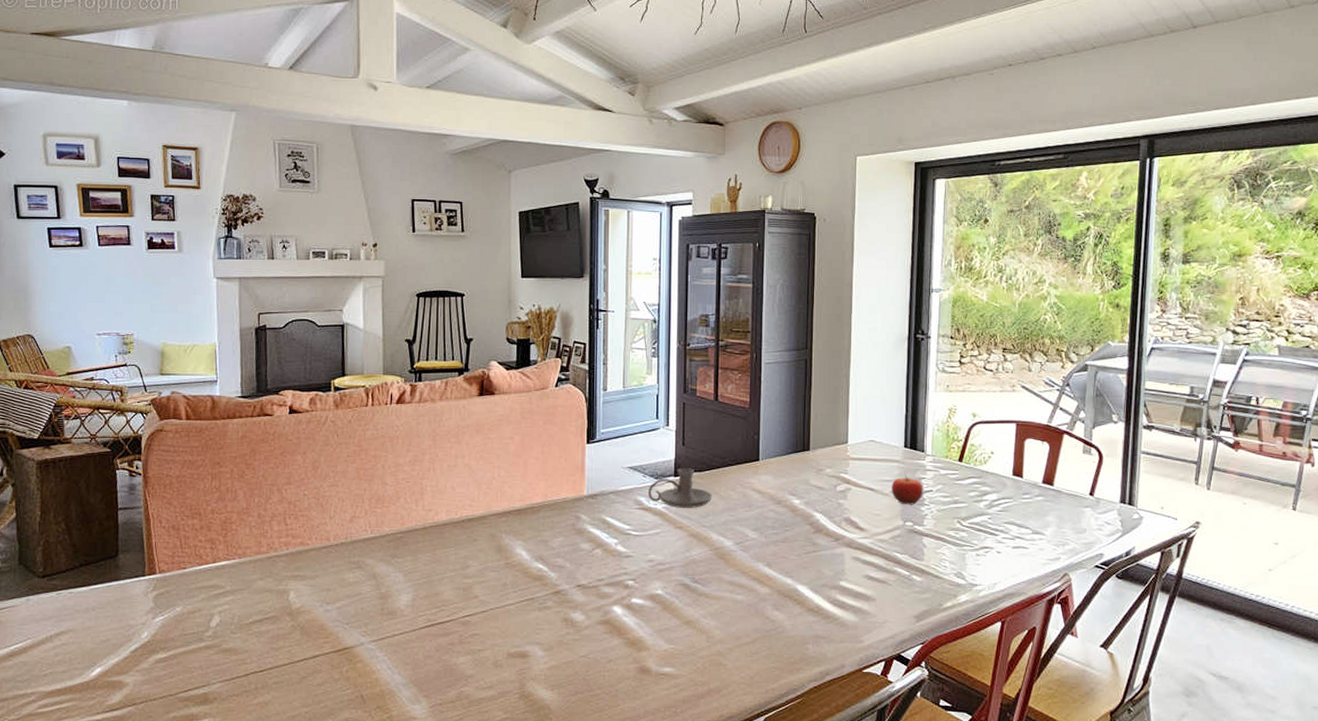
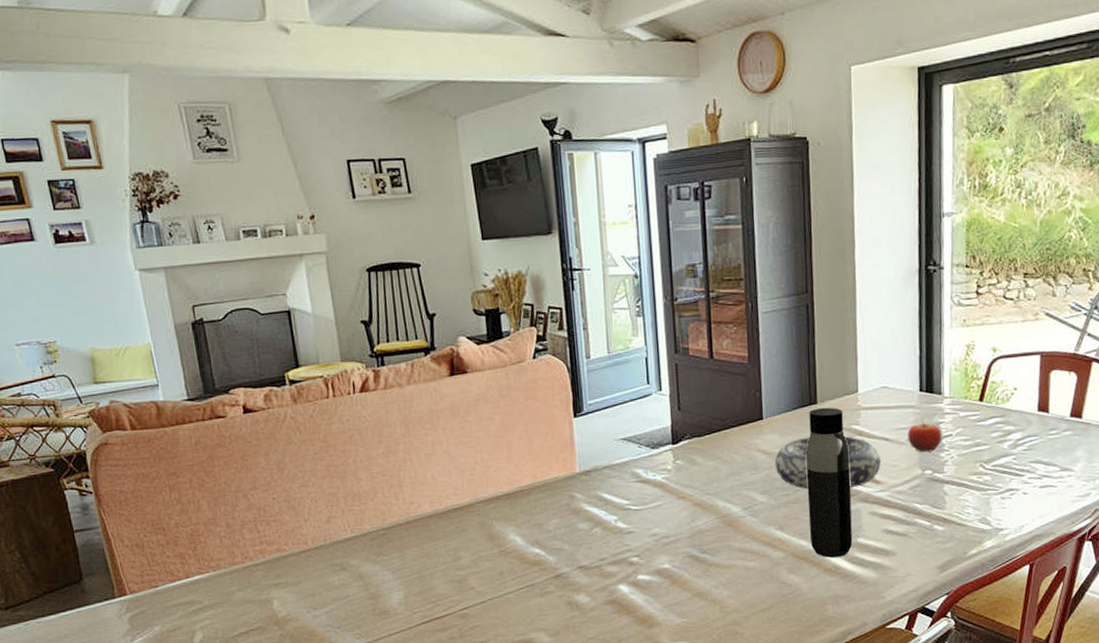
candle holder: present [648,468,712,508] -> none [645,433,715,477]
decorative bowl: none [767,481,865,533] -> present [774,436,881,489]
water bottle: none [795,454,837,598] -> present [806,407,853,558]

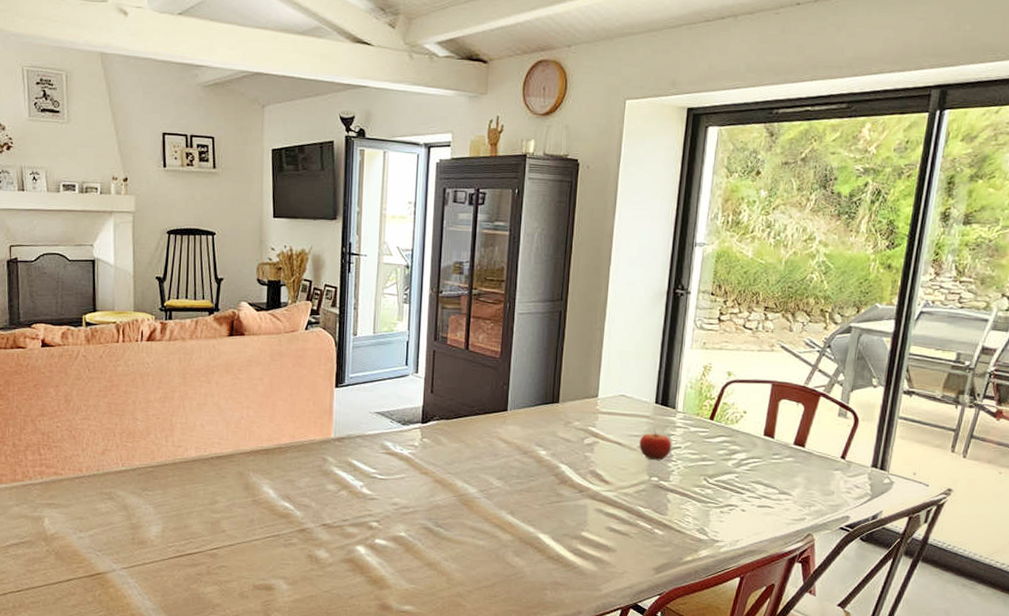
decorative bowl: present [774,436,881,489] -> none [513,432,612,485]
water bottle: present [806,407,853,558] -> none [537,407,584,547]

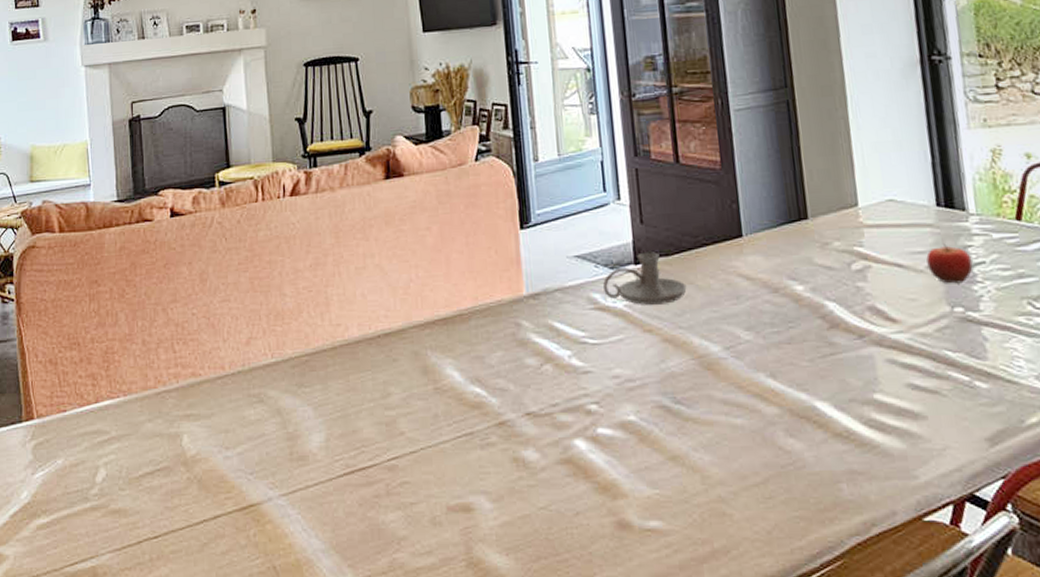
candle holder: none [395,415,459,455] -> present [603,252,687,305]

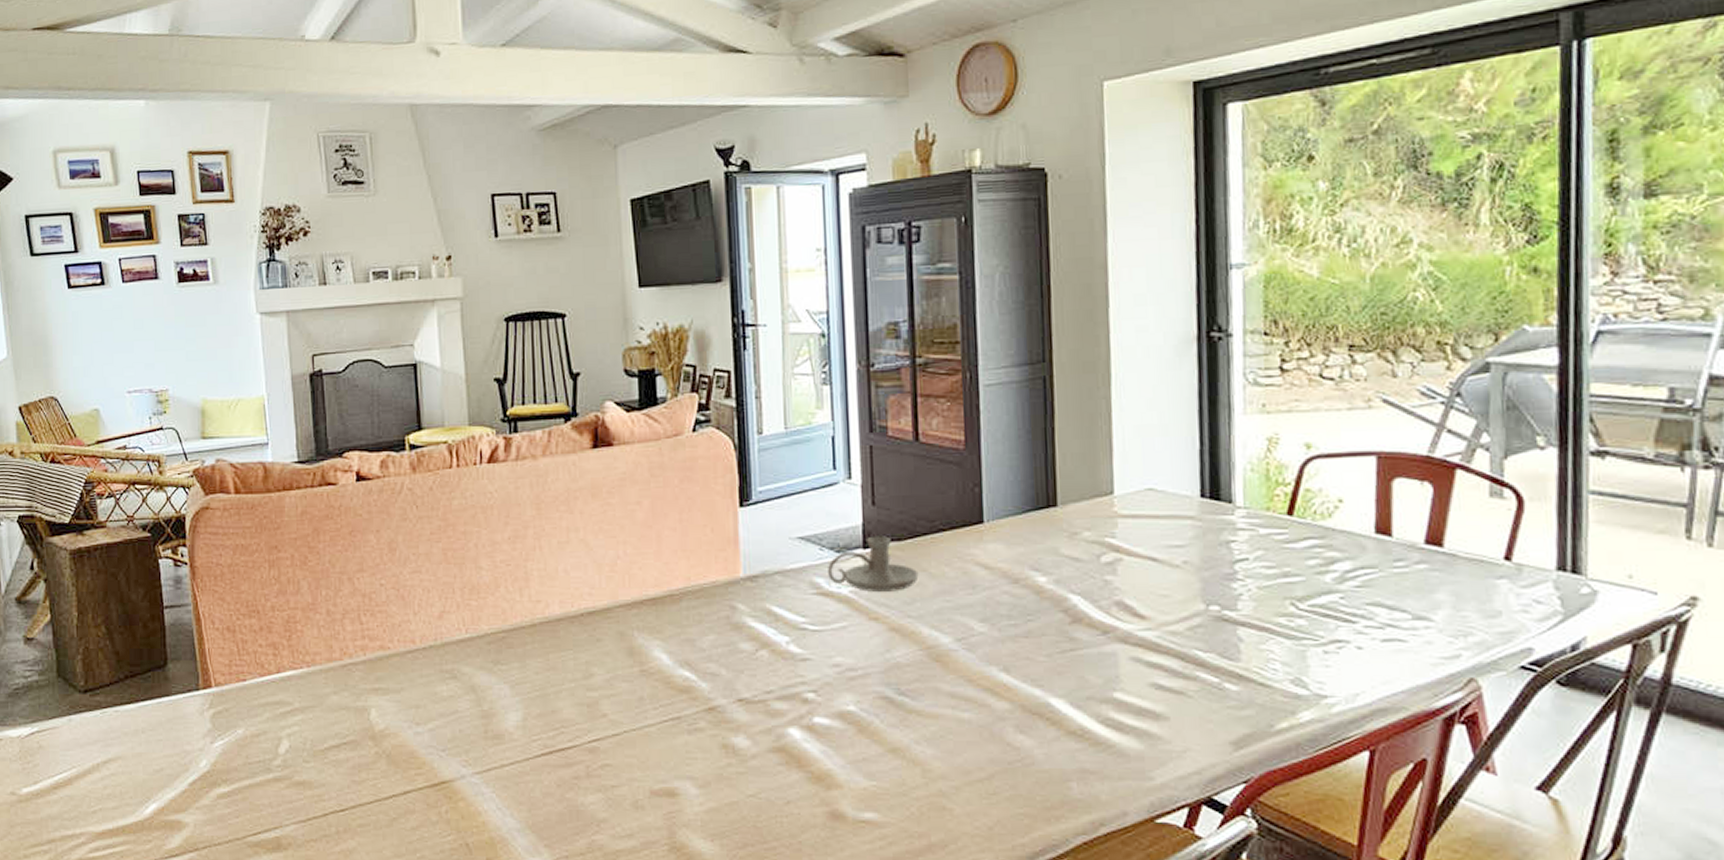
fruit: present [926,243,973,284] -> none [1184,537,1235,581]

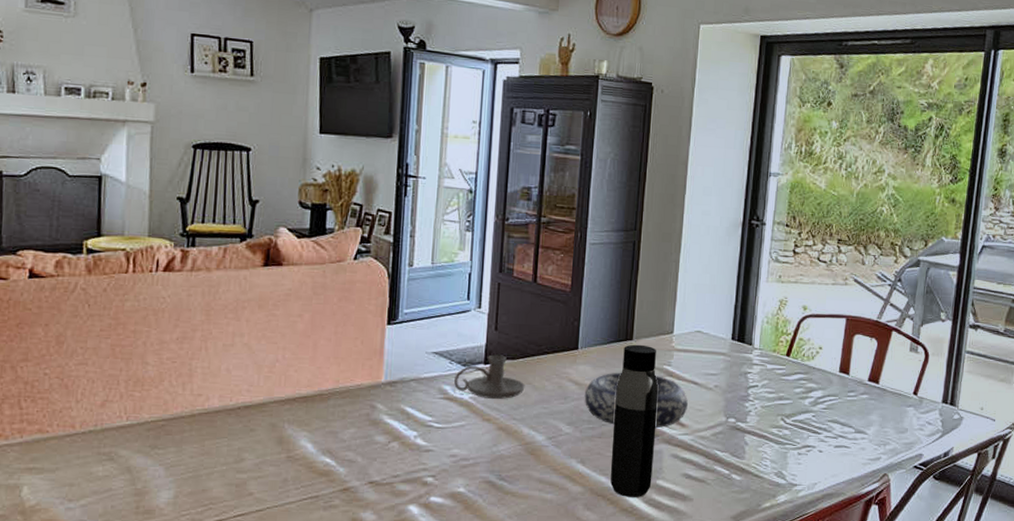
decorative bowl: none [998,550,1146,623] -> present [584,372,688,429]
water bottle: none [1041,511,1107,716] -> present [610,344,659,497]

